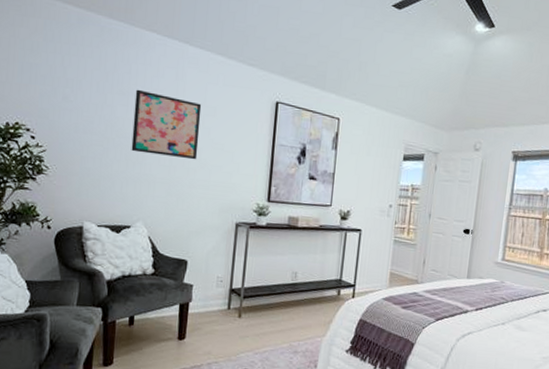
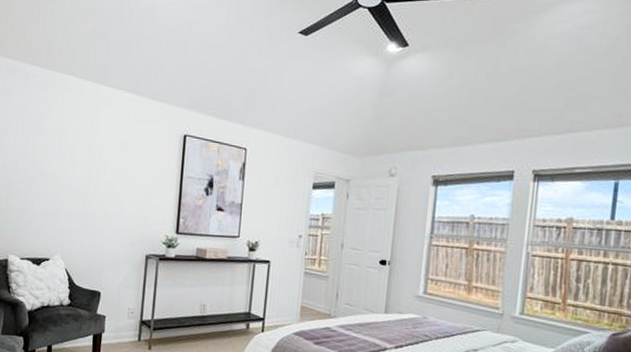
wall art: present [131,89,202,160] -> none [50,129,114,194]

